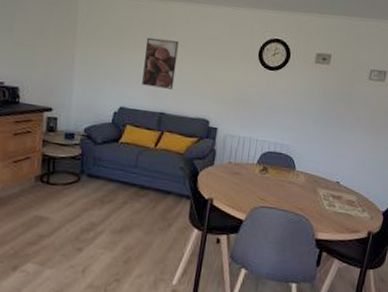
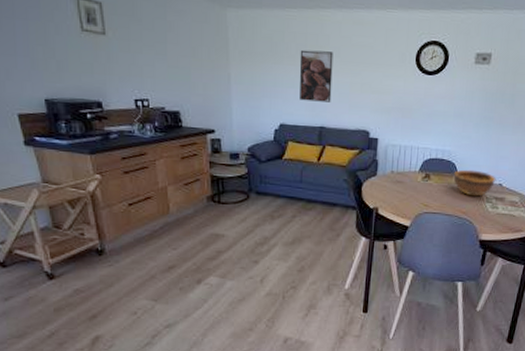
bowl: none [291,164,334,193] -> present [453,169,496,197]

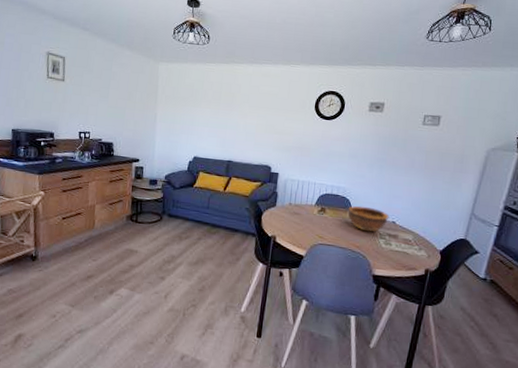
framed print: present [299,49,333,103] -> none [212,96,243,140]

